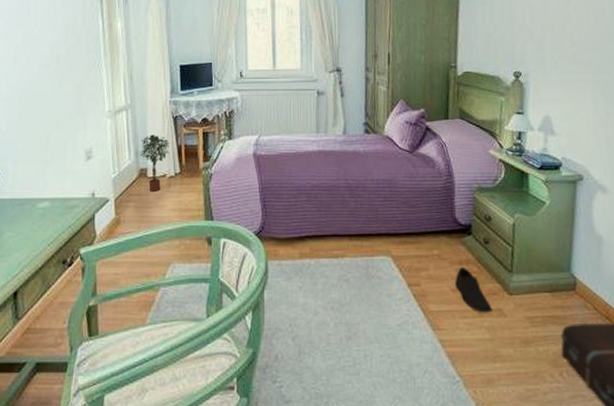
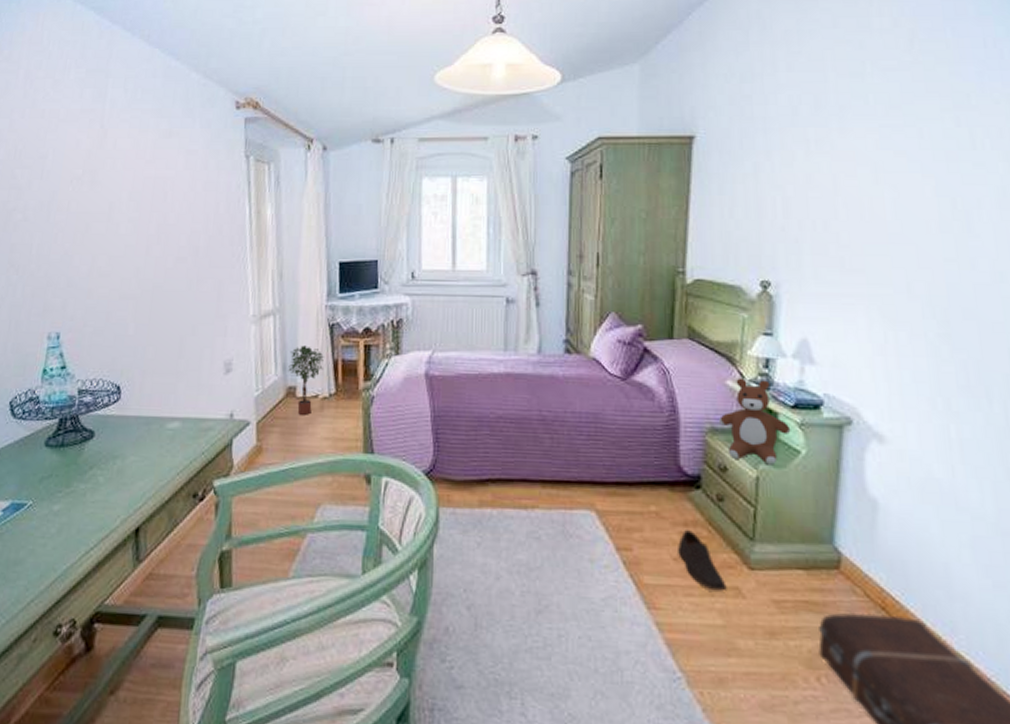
teddy bear: none [484,147,538,214] -> present [718,378,791,465]

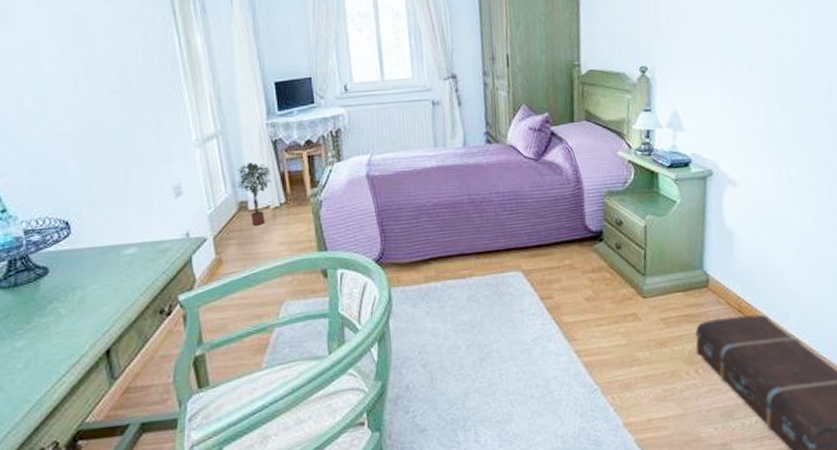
shoe: present [678,529,727,591] -> none [588,274,627,319]
teddy bear: present [718,378,791,465] -> none [613,148,669,215]

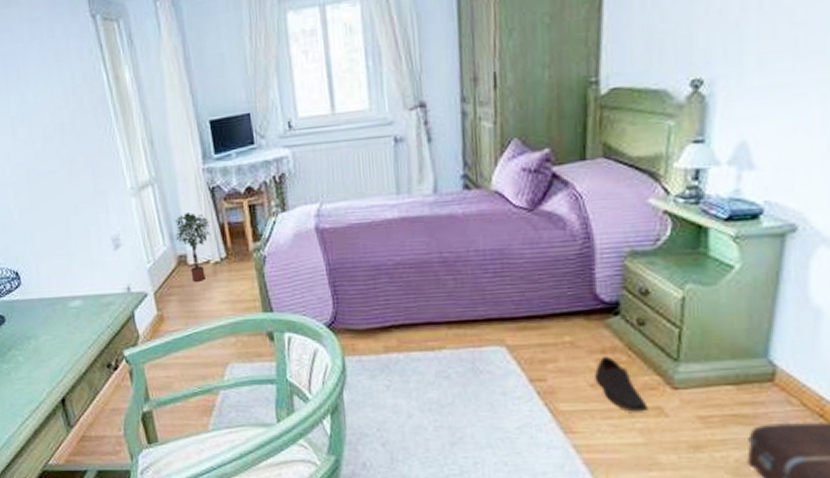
shoe: none [588,274,627,319] -> present [595,355,648,412]

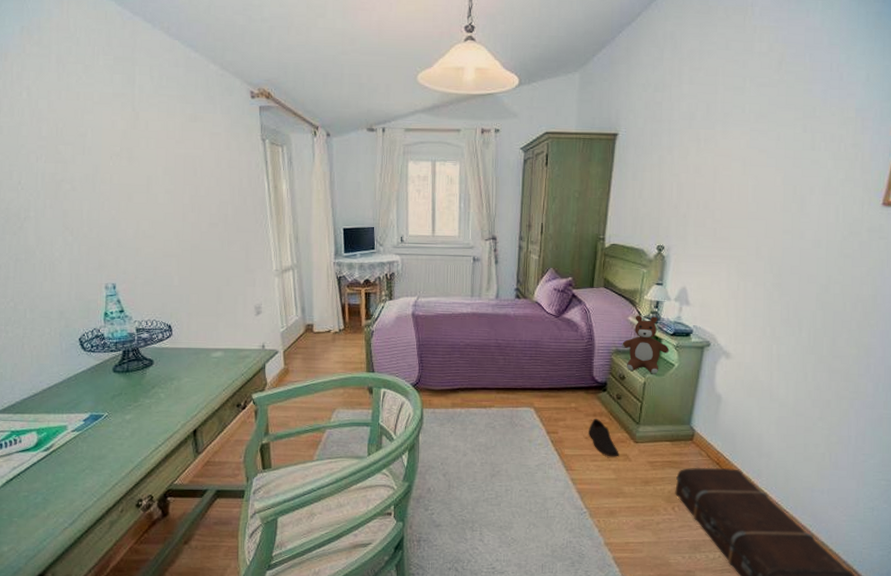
potted tree: present [174,212,211,282] -> none [306,293,335,345]
teddy bear: none [639,193,724,284] -> present [621,315,670,374]

